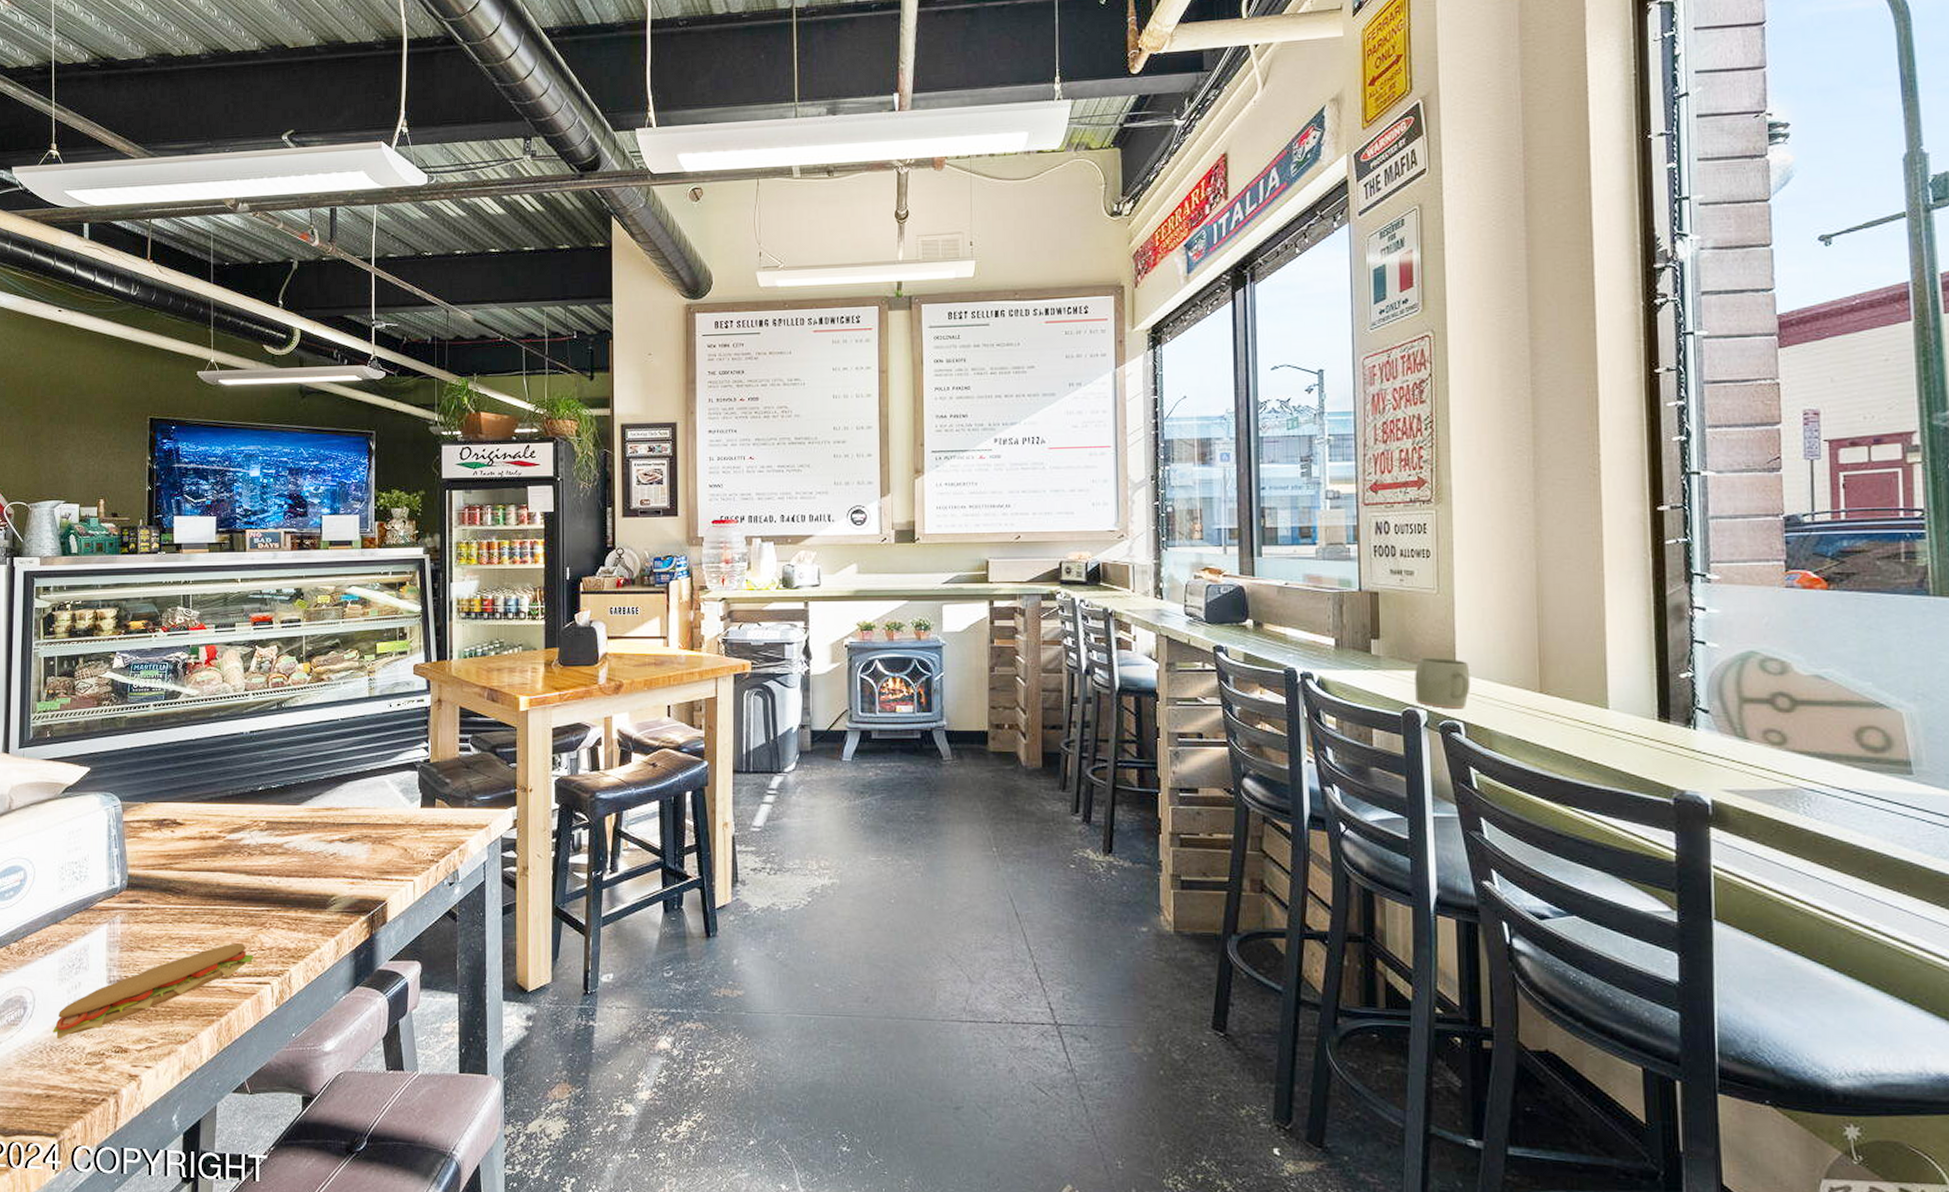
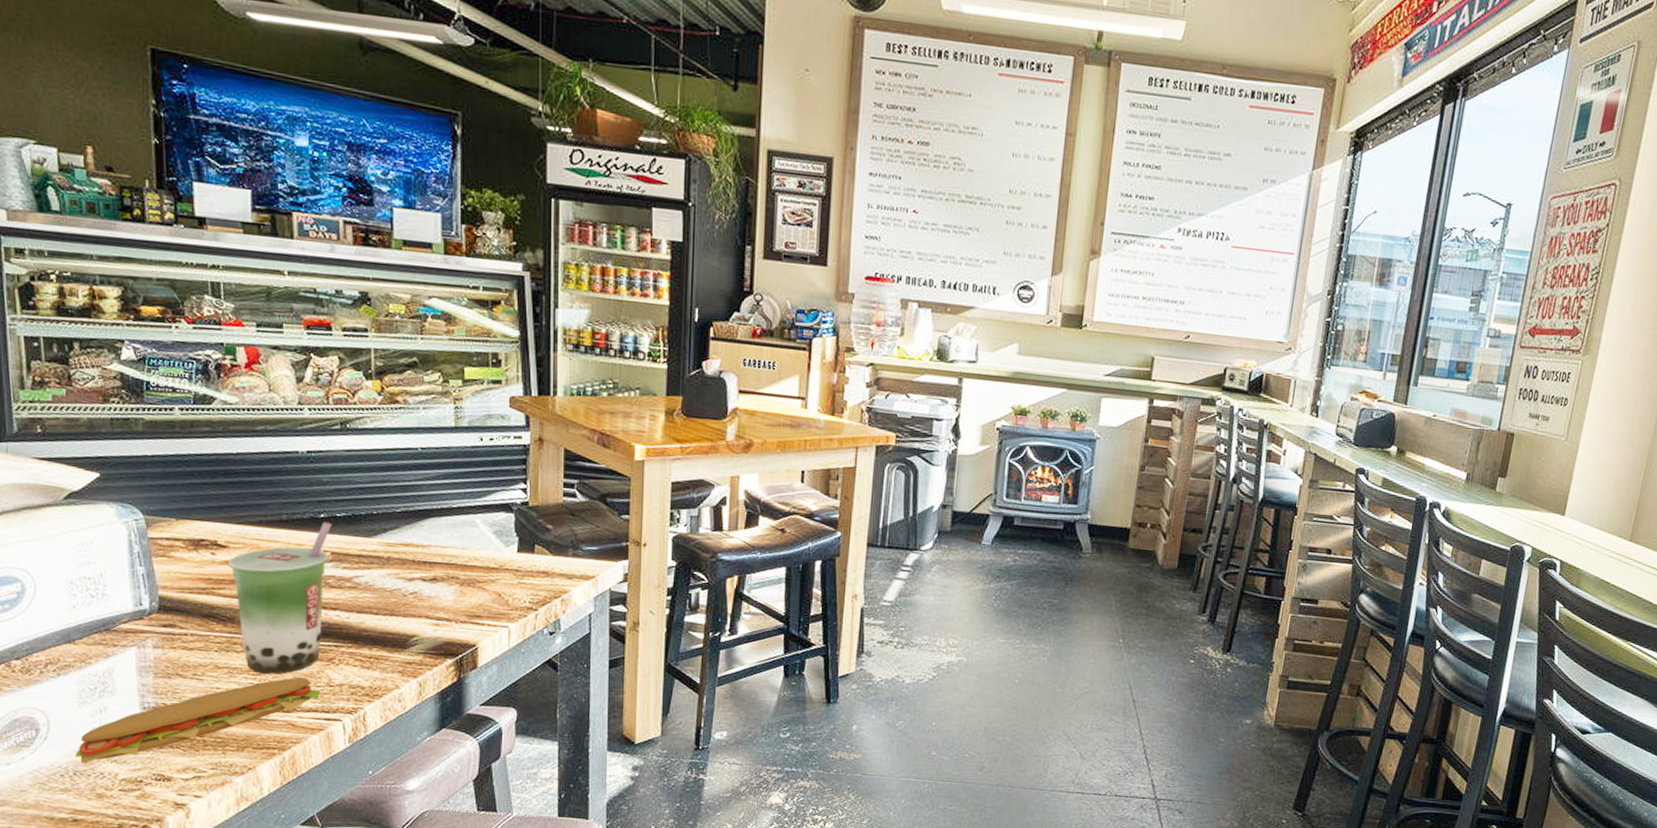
beverage cup: none [184,793,268,942] -> present [228,521,332,674]
mug: present [1413,657,1471,709] -> none [1524,498,1577,549]

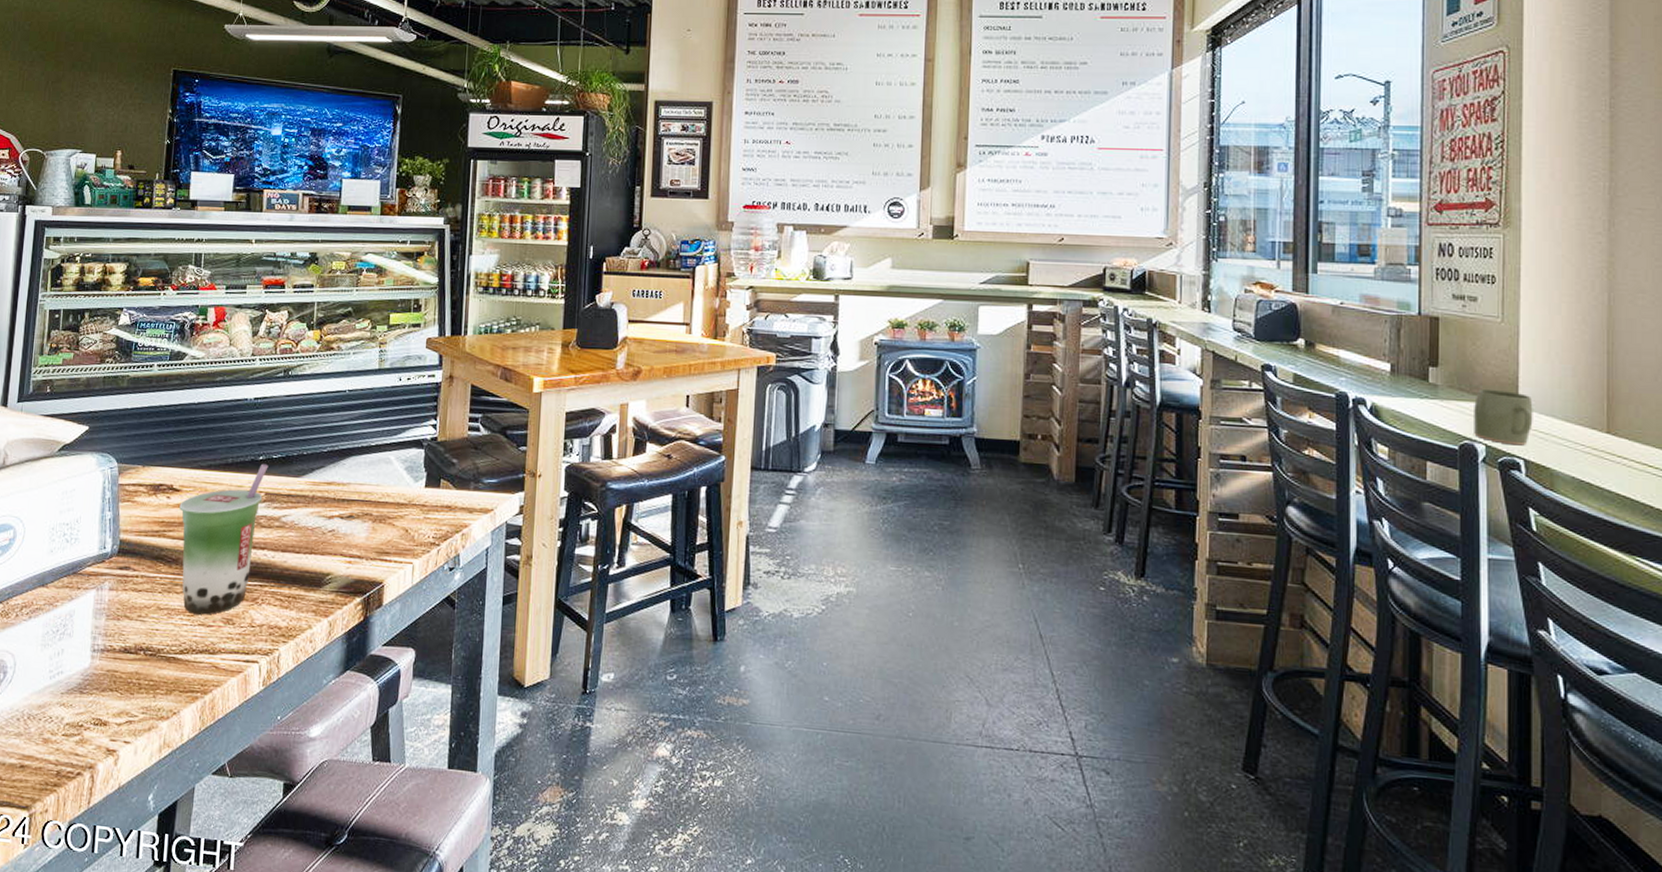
sandwich: present [75,677,321,764] -> none [32,618,244,708]
mug: none [1524,498,1577,549] -> present [1472,388,1533,446]

